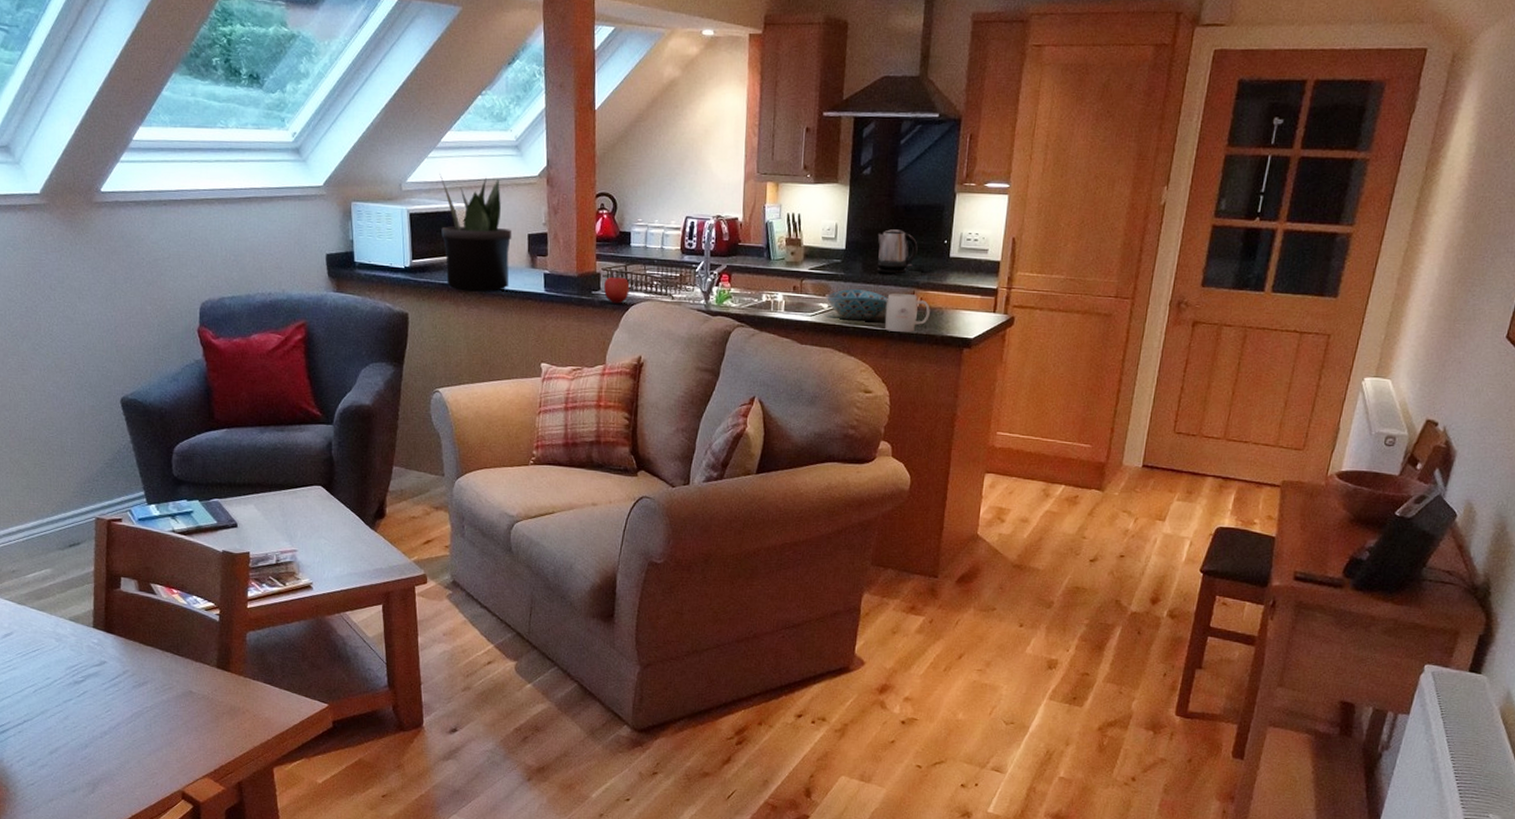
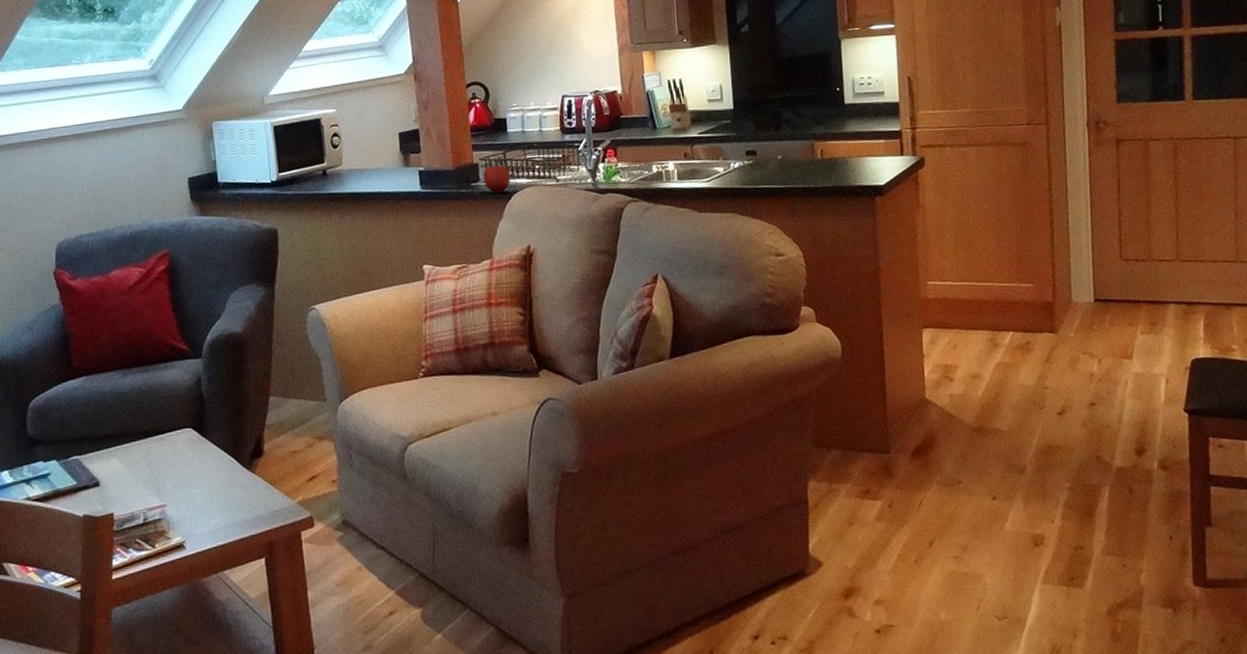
planter: present [439,174,512,293] -> none [302,81,383,200]
bowl: present [827,289,889,322] -> none [721,148,787,183]
kettle: present [877,229,918,275] -> none [765,83,810,129]
mug: present [884,293,930,333] -> none [785,147,834,189]

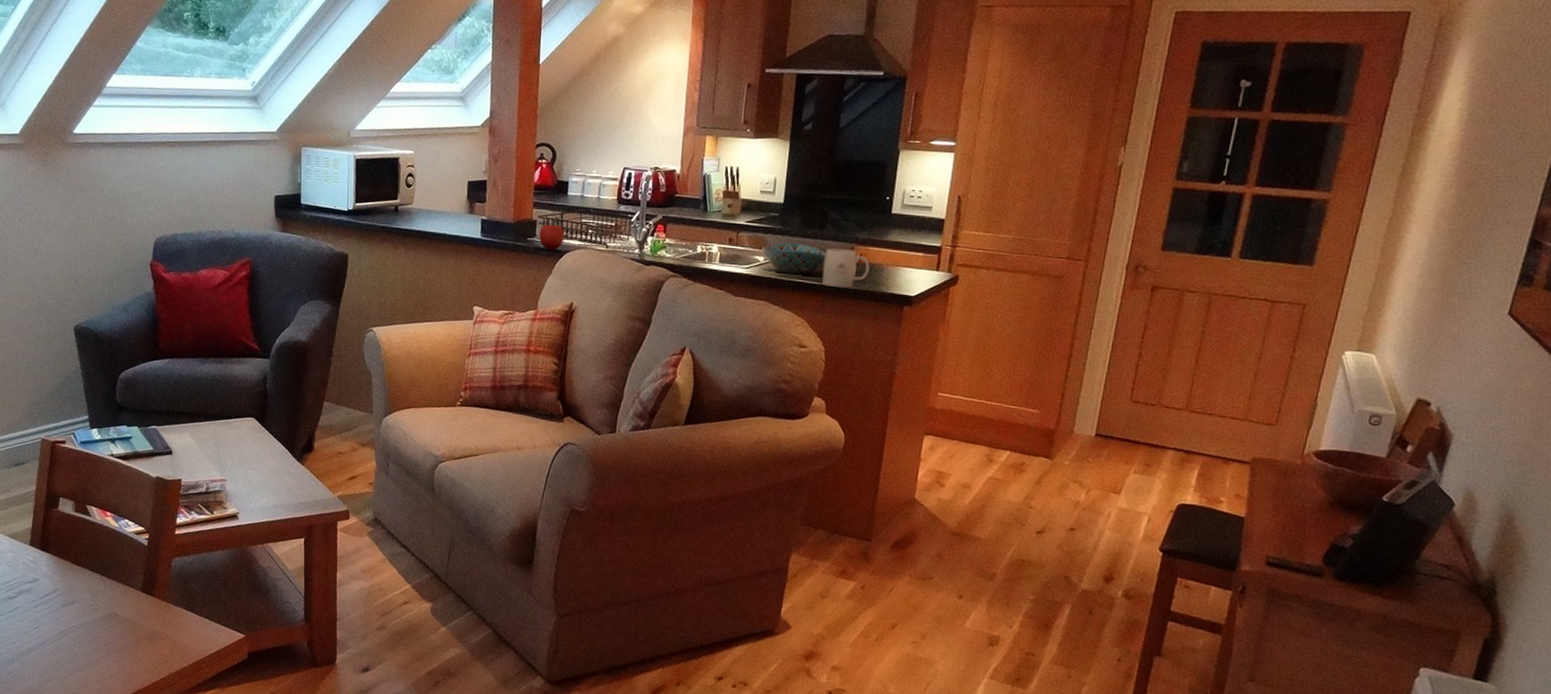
bowl: none [721,148,787,183] -> present [763,242,827,276]
mug: none [785,147,834,189] -> present [821,248,870,289]

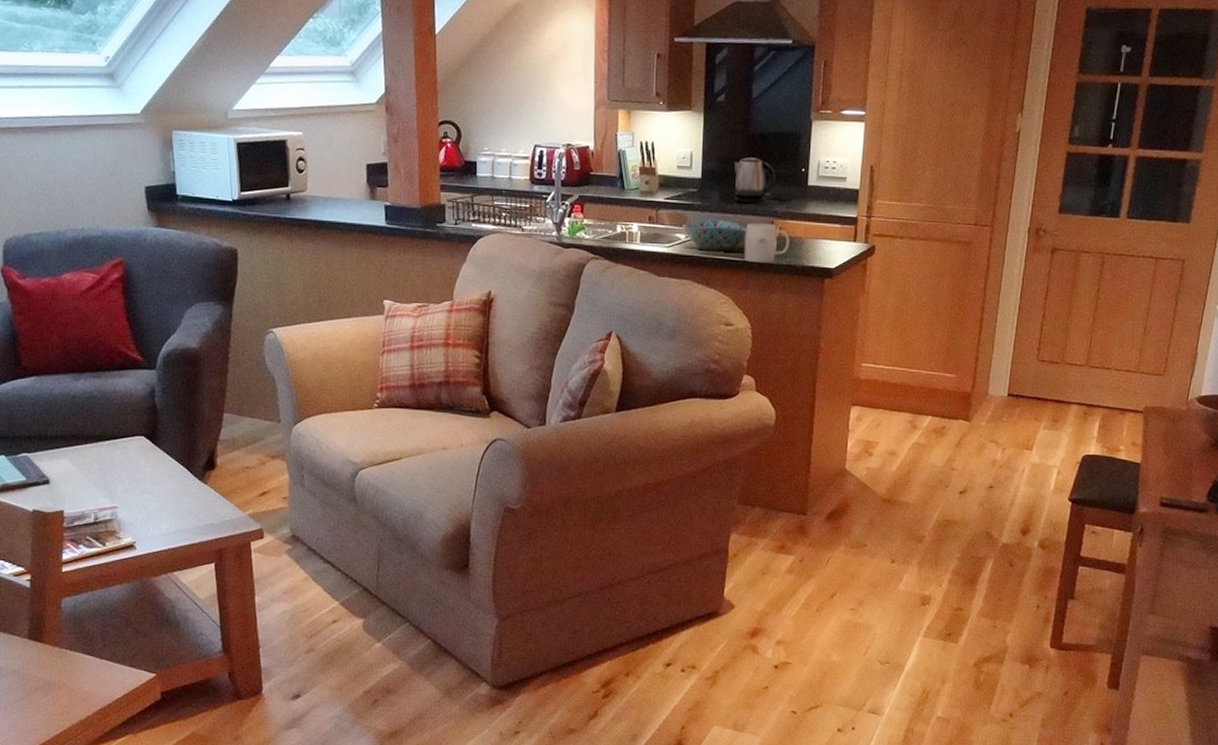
fruit: present [539,222,565,251] -> none [449,205,477,237]
kettle: none [816,184,859,230] -> present [734,157,775,204]

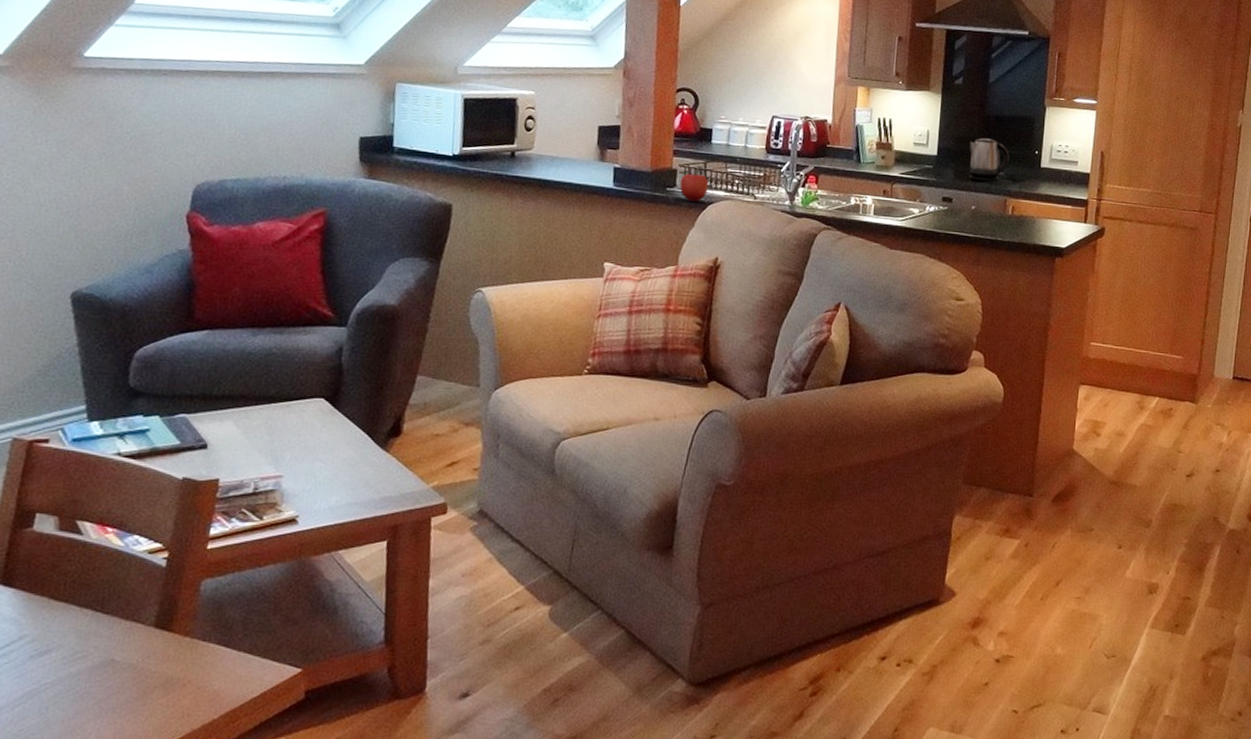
fruit: none [449,205,477,237] -> present [679,171,709,202]
bowl: present [684,219,747,253] -> none [918,195,980,229]
mug: present [743,223,790,264] -> none [976,201,1022,241]

